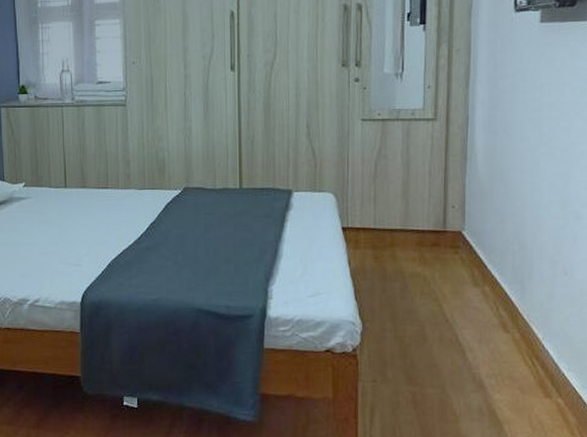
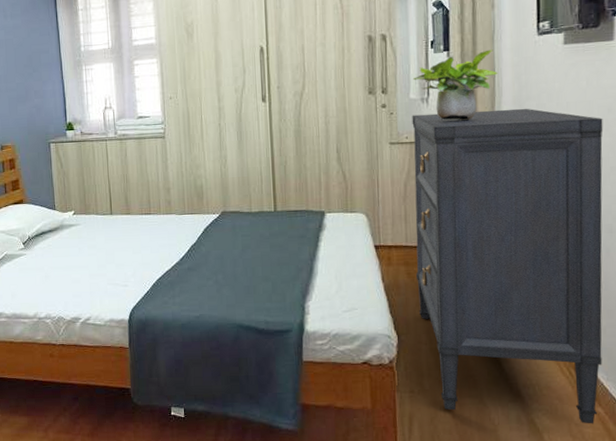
dresser: none [383,87,575,415] -> present [412,108,603,424]
potted plant: none [387,25,474,99] -> present [412,49,498,121]

